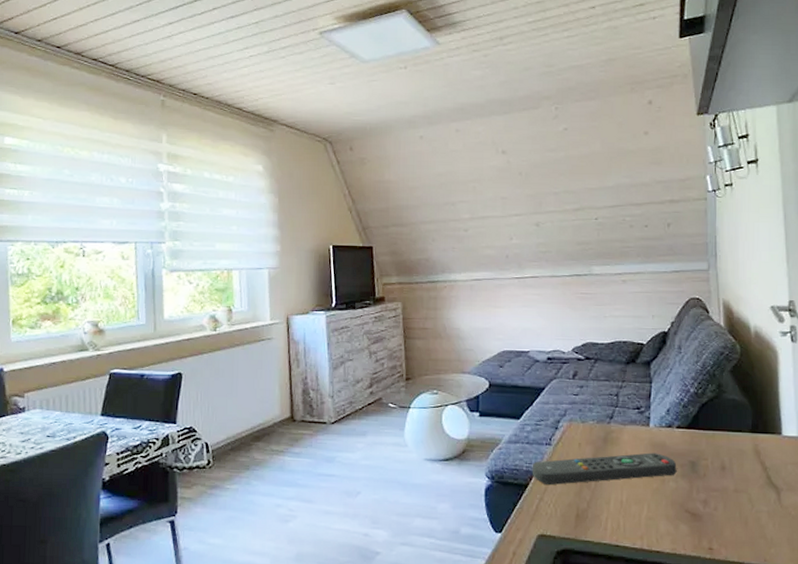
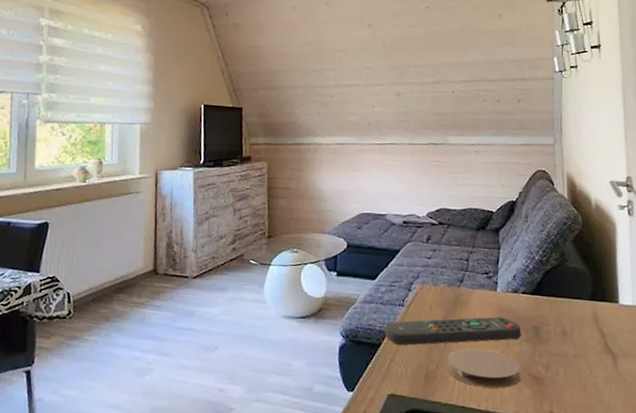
coaster: none [599,486,678,526] -> present [447,348,522,389]

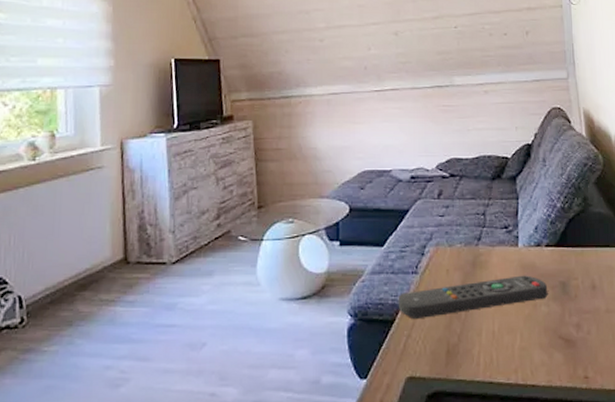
coaster: present [447,348,522,389] -> none [470,313,552,358]

